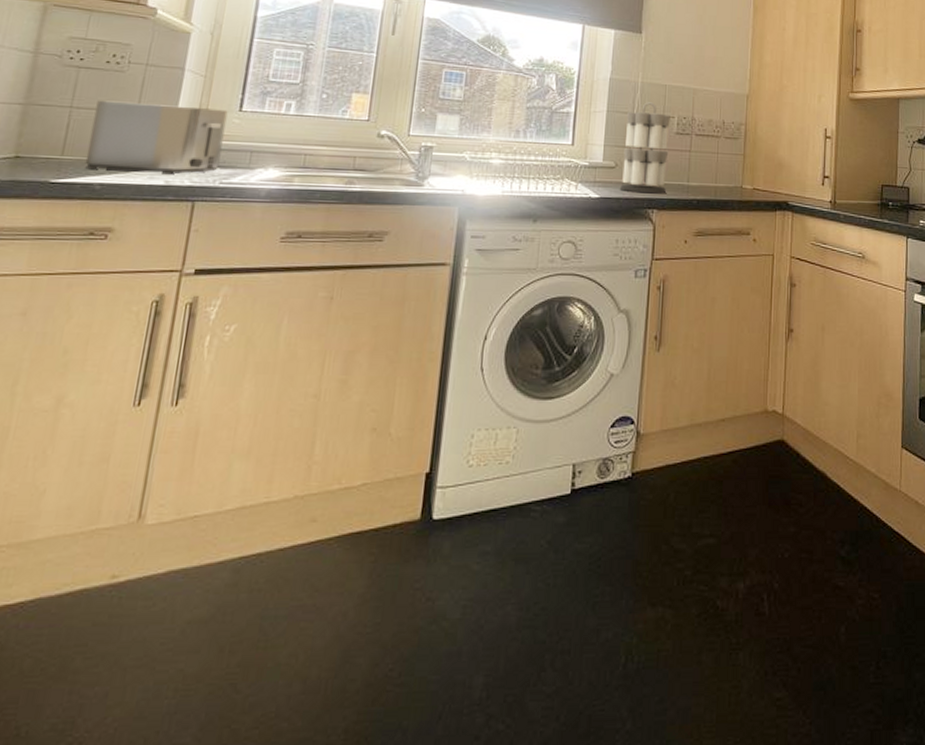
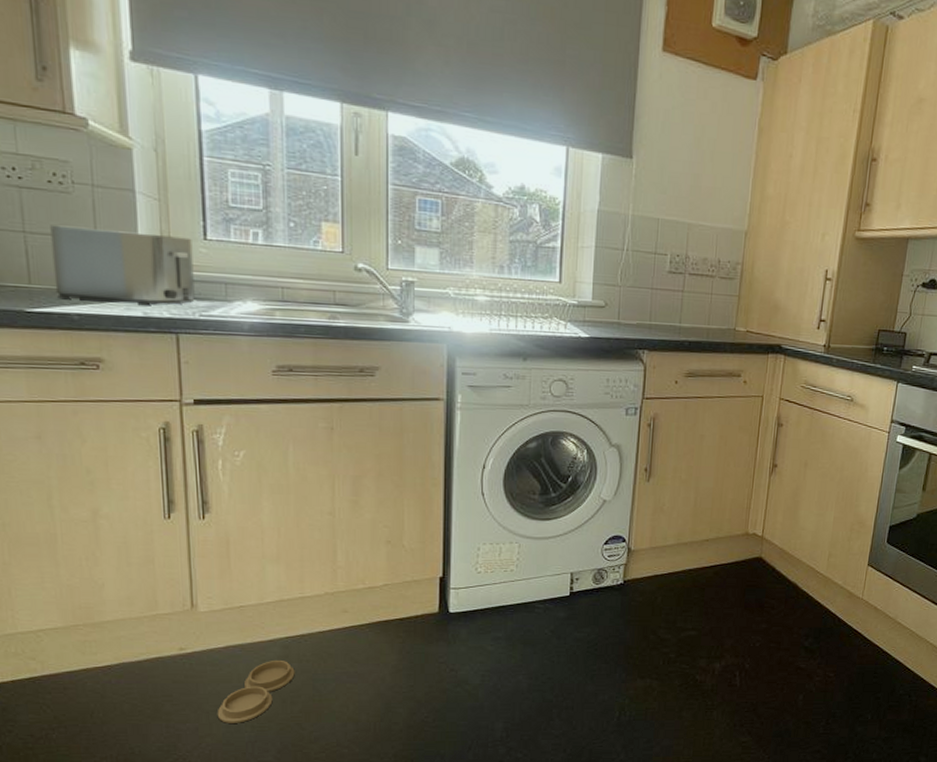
pet bowl: none [135,589,242,685] -> present [217,659,295,723]
spice rack: present [620,102,671,194] -> none [610,237,663,335]

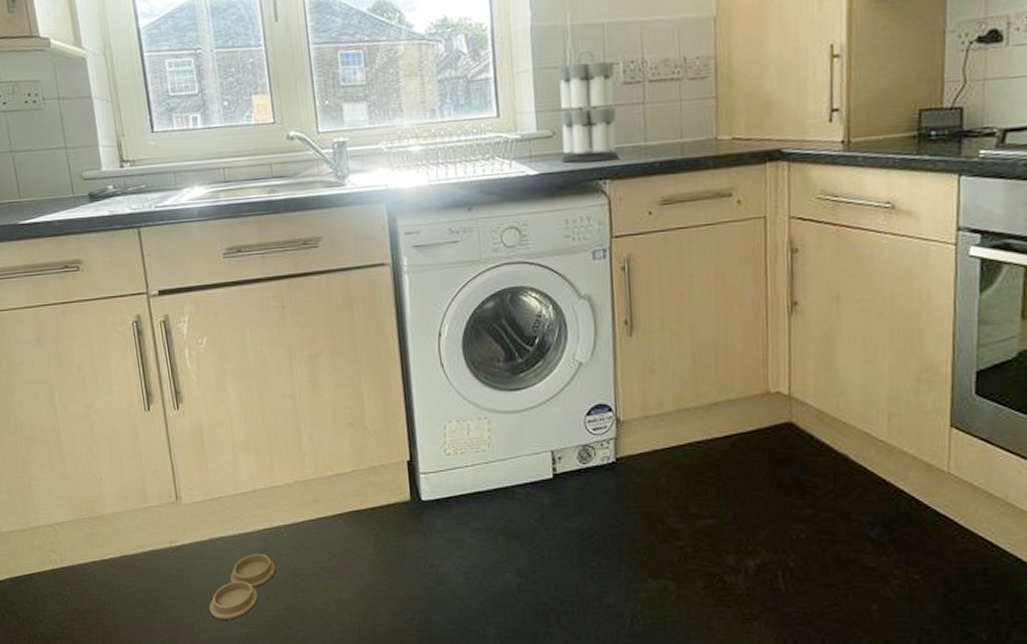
toaster: present [50,225,195,305] -> none [30,133,150,208]
spice rack: none [610,237,663,335] -> present [557,48,618,163]

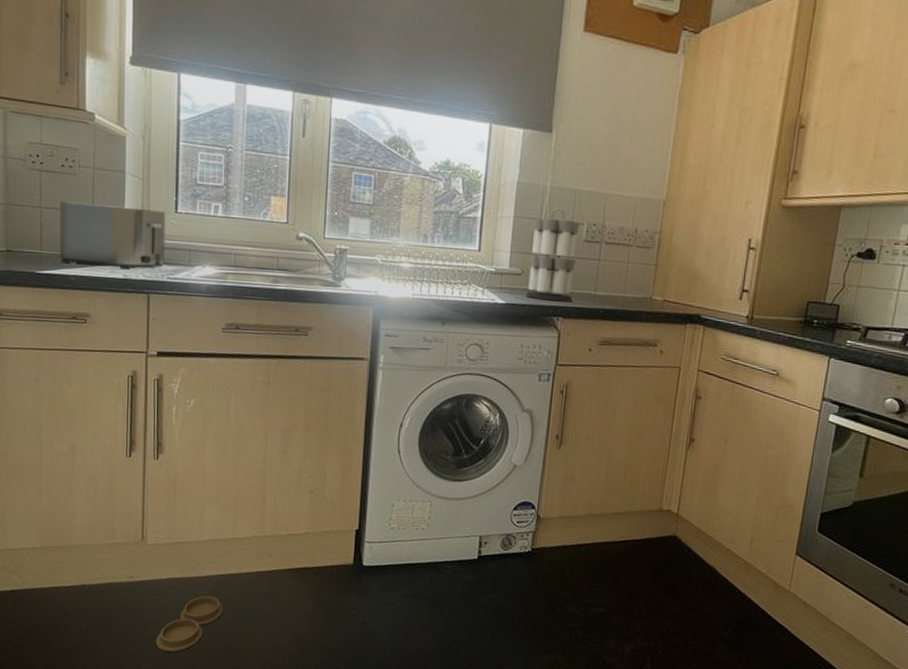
toaster: none [30,133,150,208] -> present [59,201,166,268]

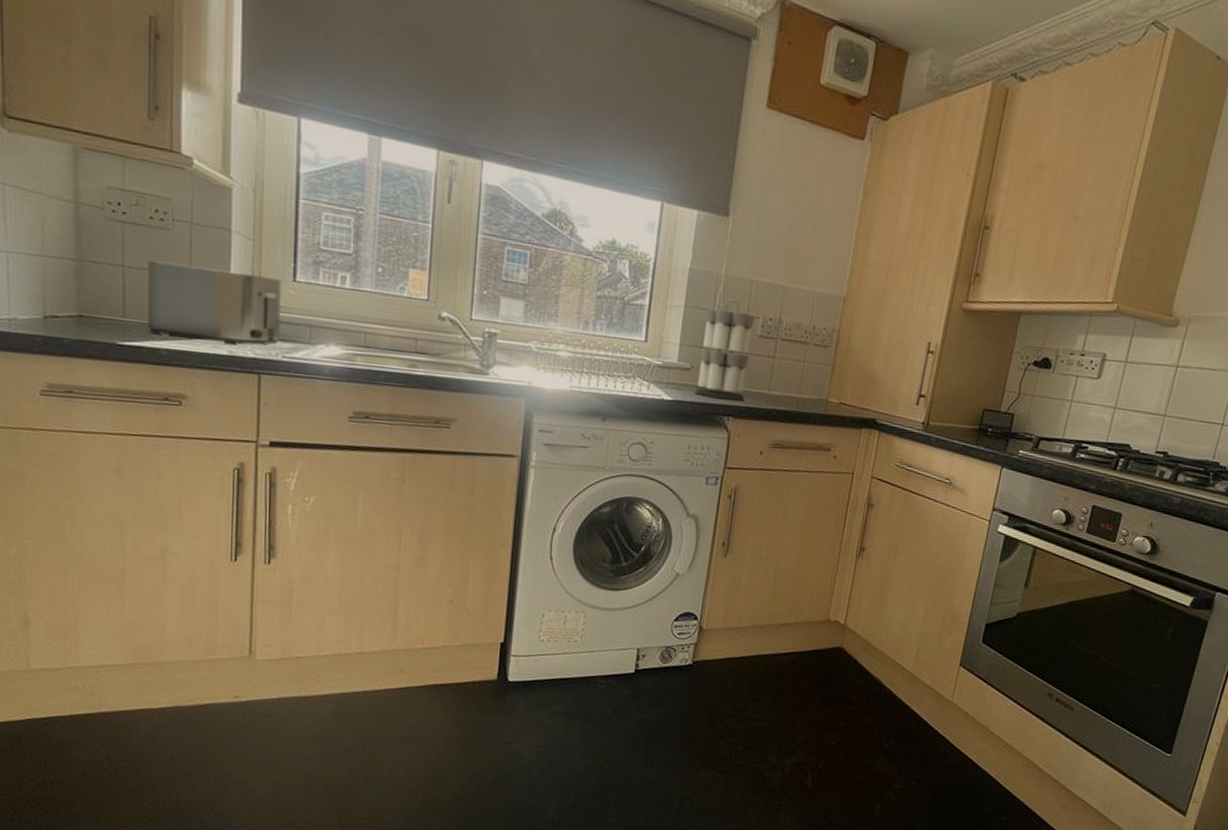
pet bowl: present [155,595,223,653] -> none [265,716,347,780]

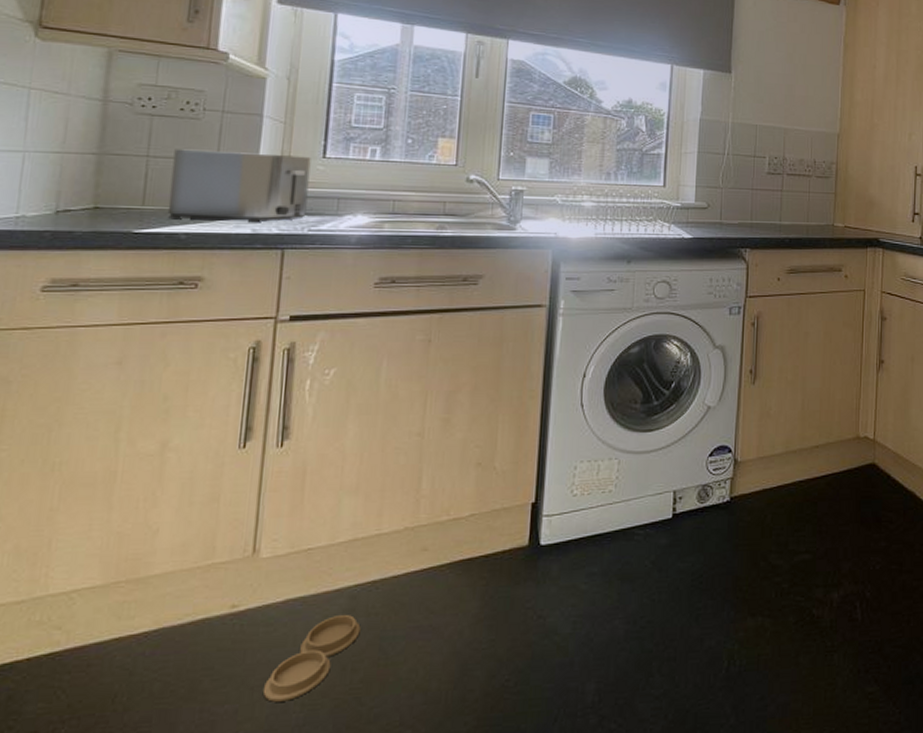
pet bowl: none [265,716,347,780] -> present [262,614,361,702]
spice rack: present [695,298,755,401] -> none [713,142,762,233]

